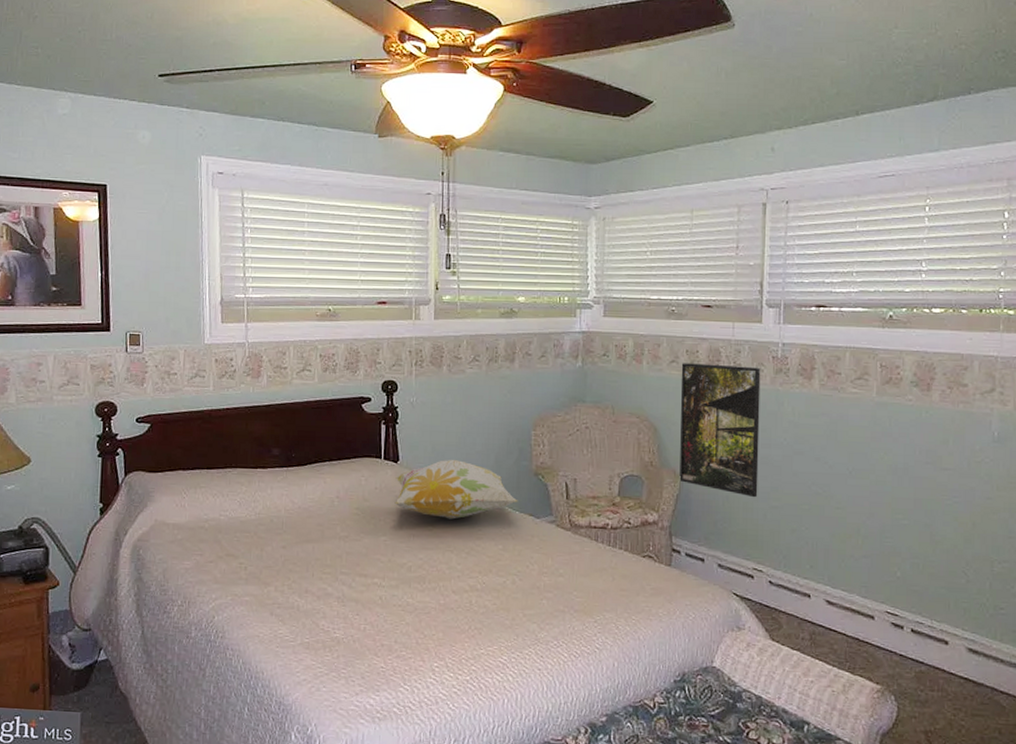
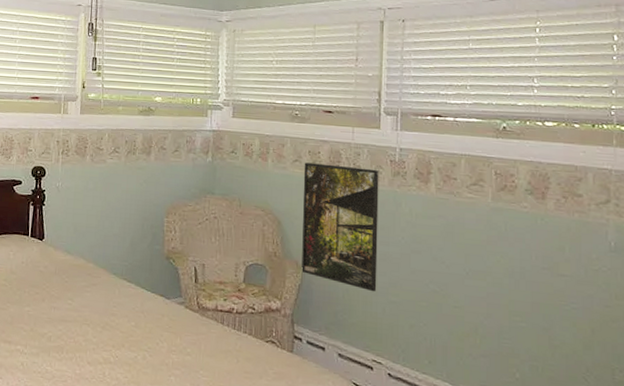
decorative pillow: present [394,459,518,520] -> none [38,240,150,295]

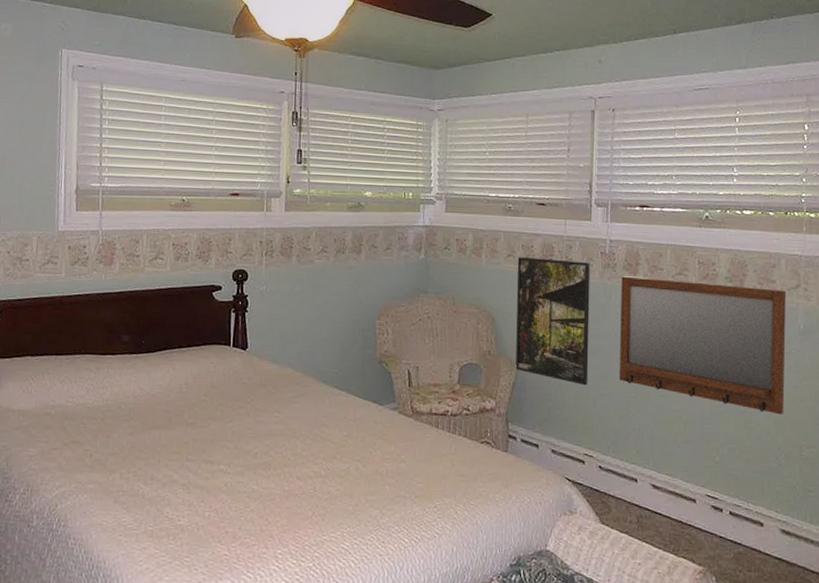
home mirror: none [409,184,595,335] -> present [618,276,787,415]

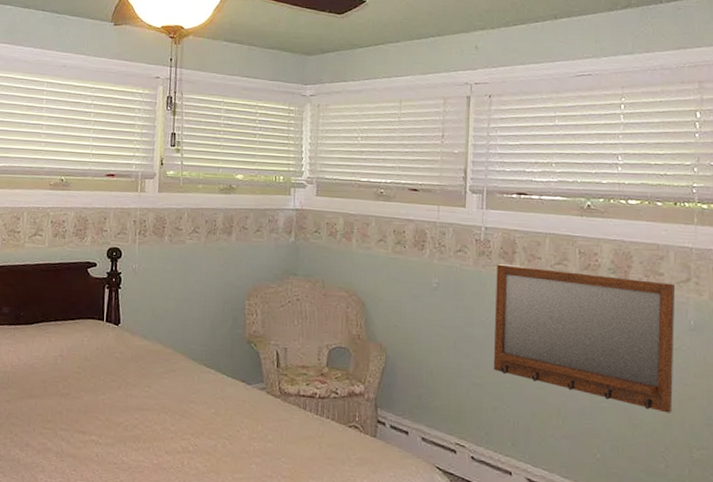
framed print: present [516,257,590,386] -> none [386,242,464,374]

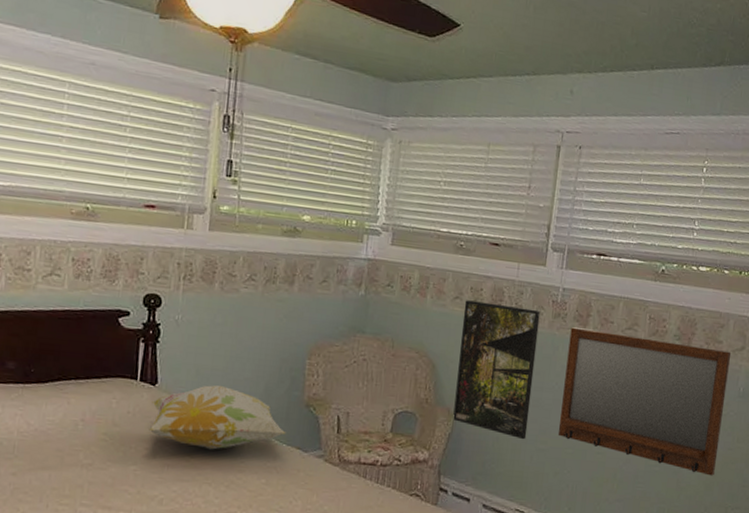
decorative pillow: none [114,324,231,382] -> present [149,384,286,450]
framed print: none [386,242,464,374] -> present [453,300,541,440]

